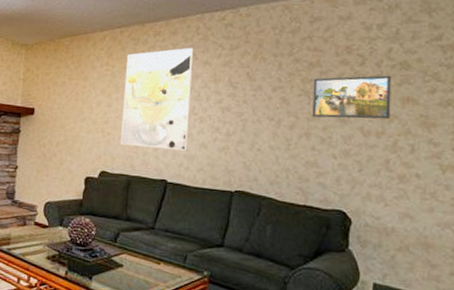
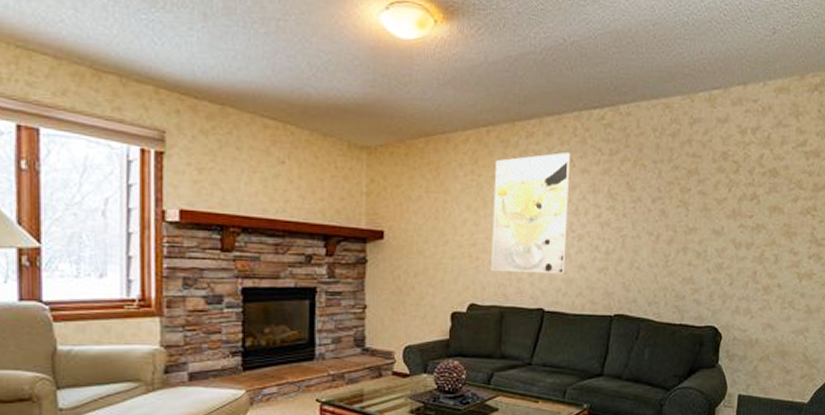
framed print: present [312,75,392,120] -> none [689,183,762,231]

